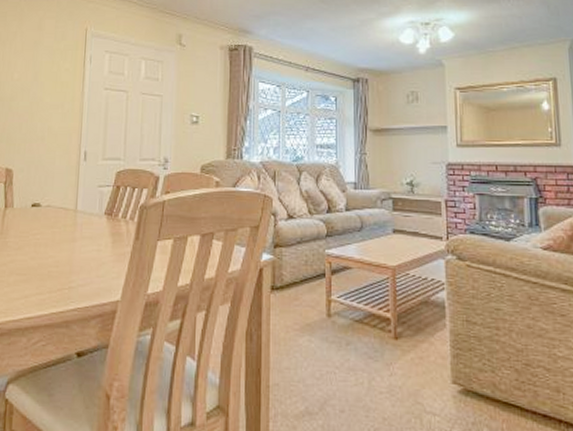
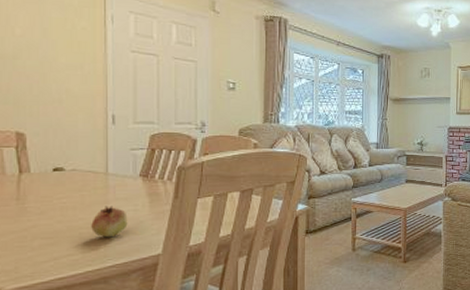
fruit: none [59,244,91,277] -> present [91,206,128,237]

